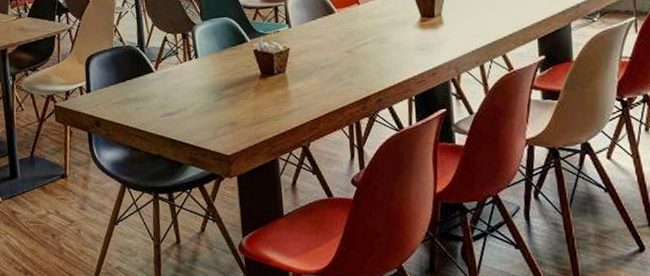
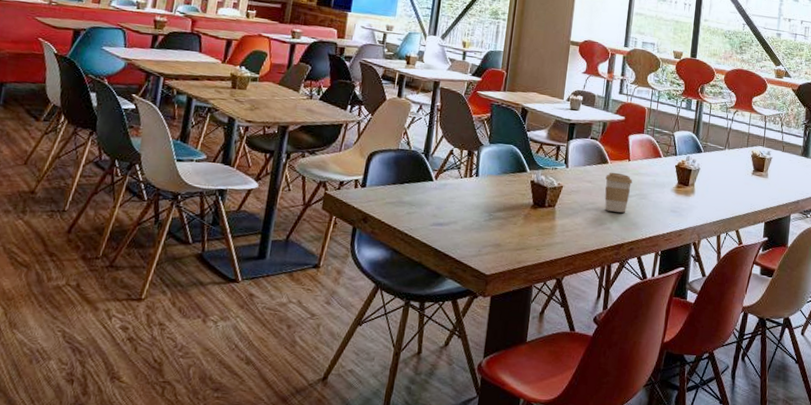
coffee cup: none [335,20,367,65] -> present [604,172,633,213]

